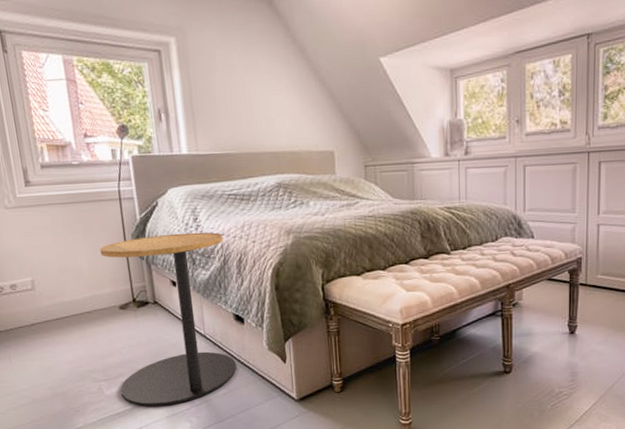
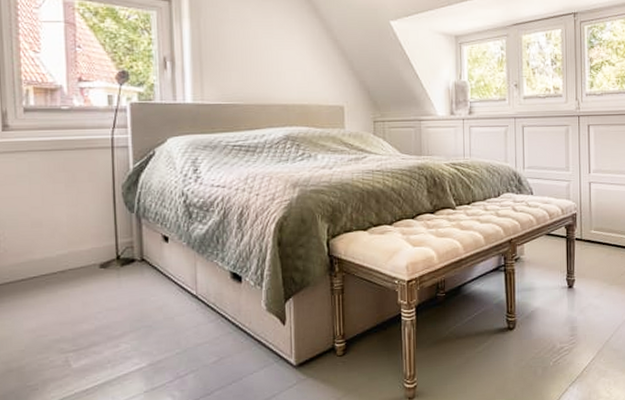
side table: present [100,232,237,407] -> none [83,184,230,381]

